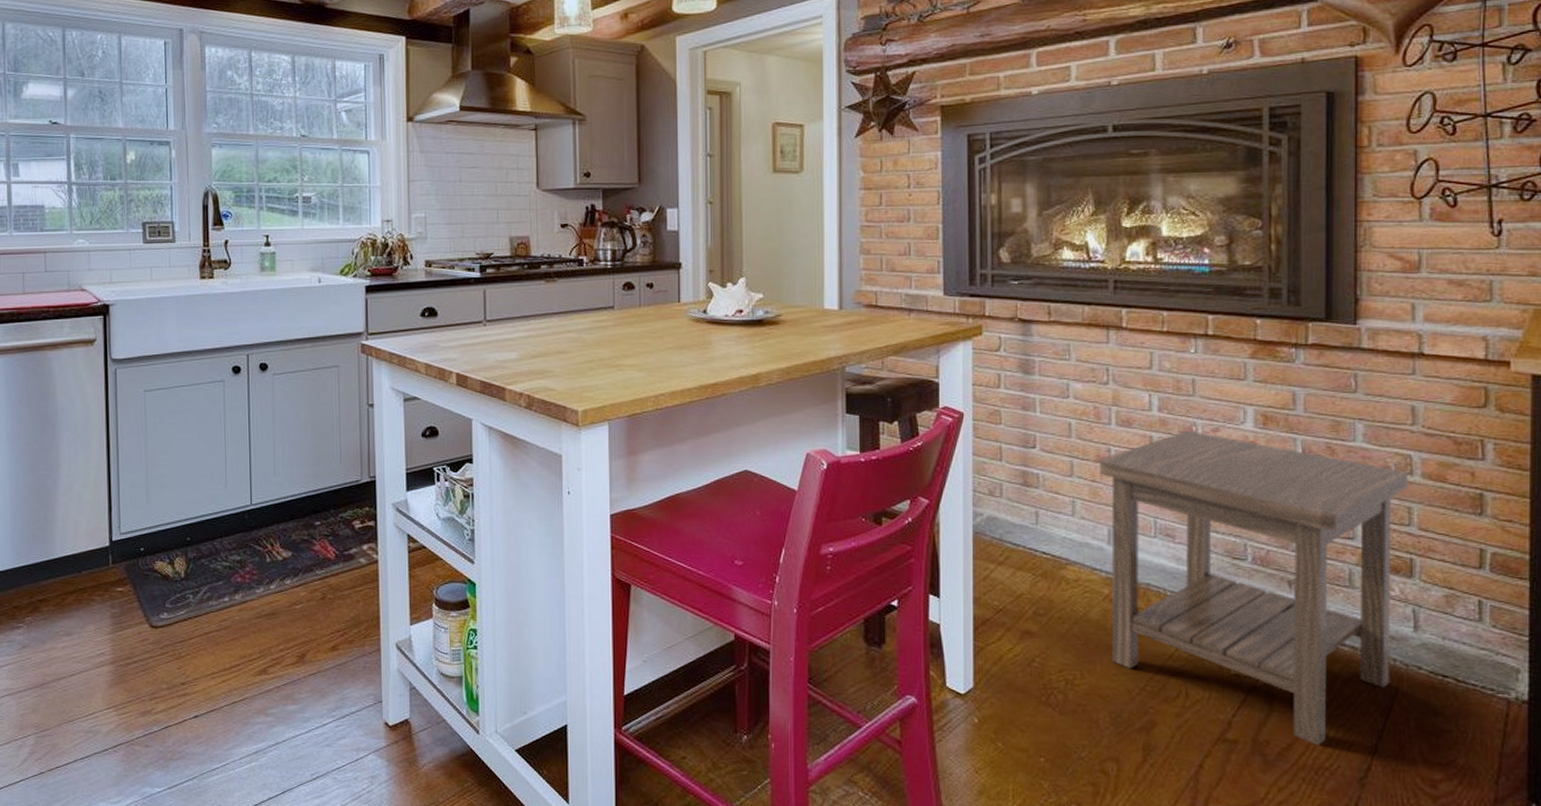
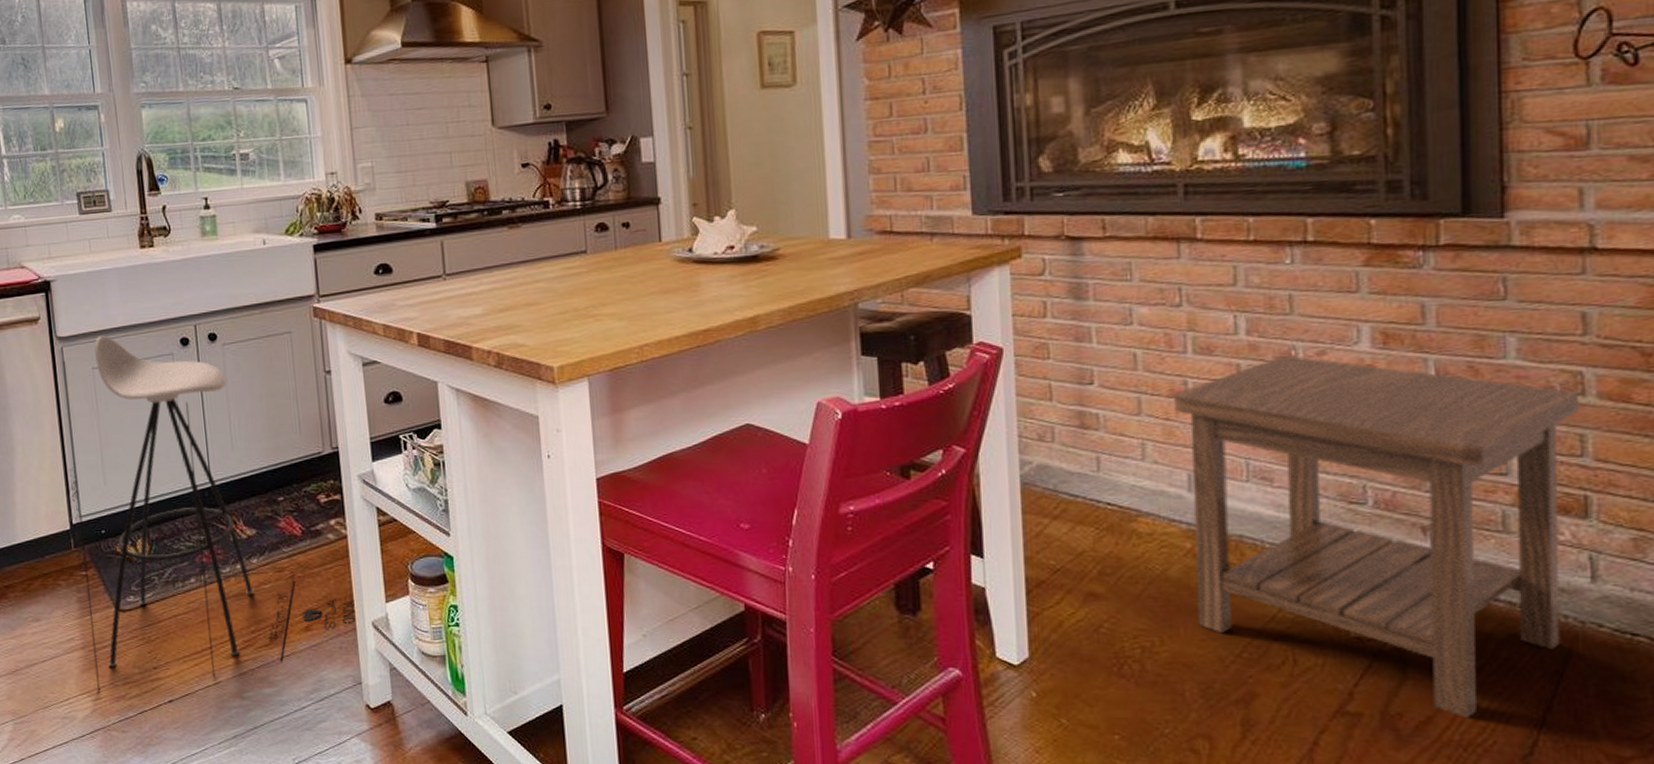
stool: none [113,360,381,705] -> present [62,335,356,690]

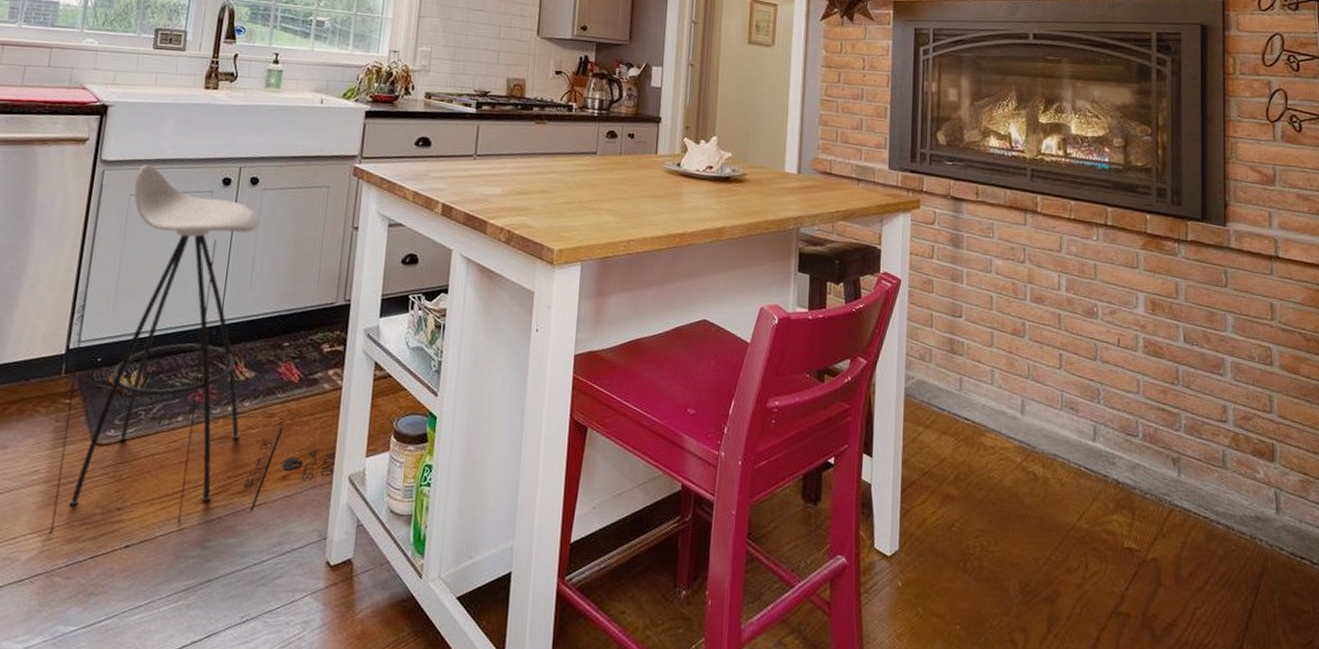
side table: present [1174,356,1580,719] -> none [1016,311,1270,623]

